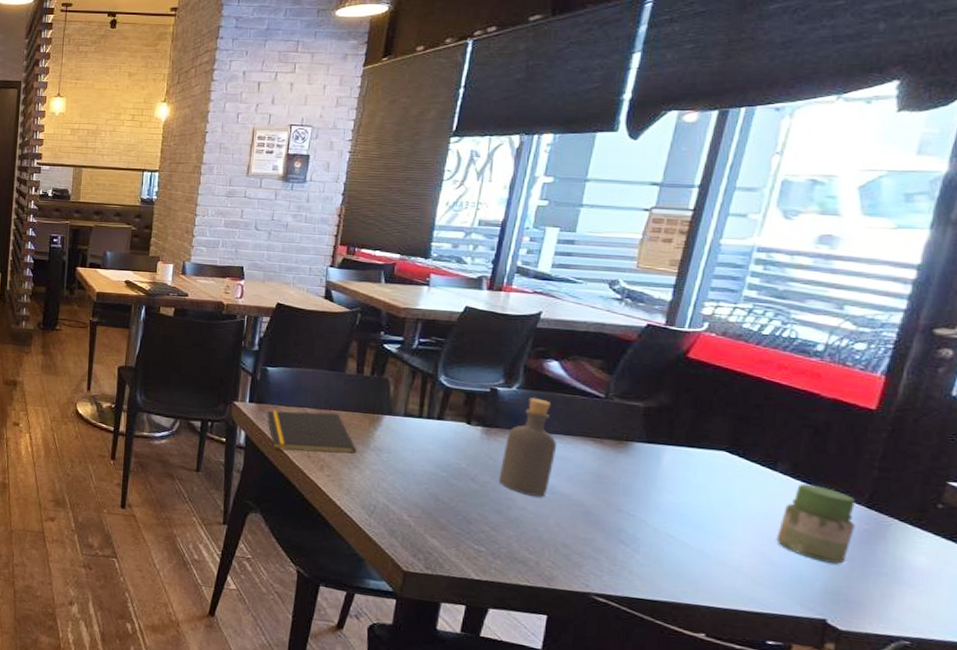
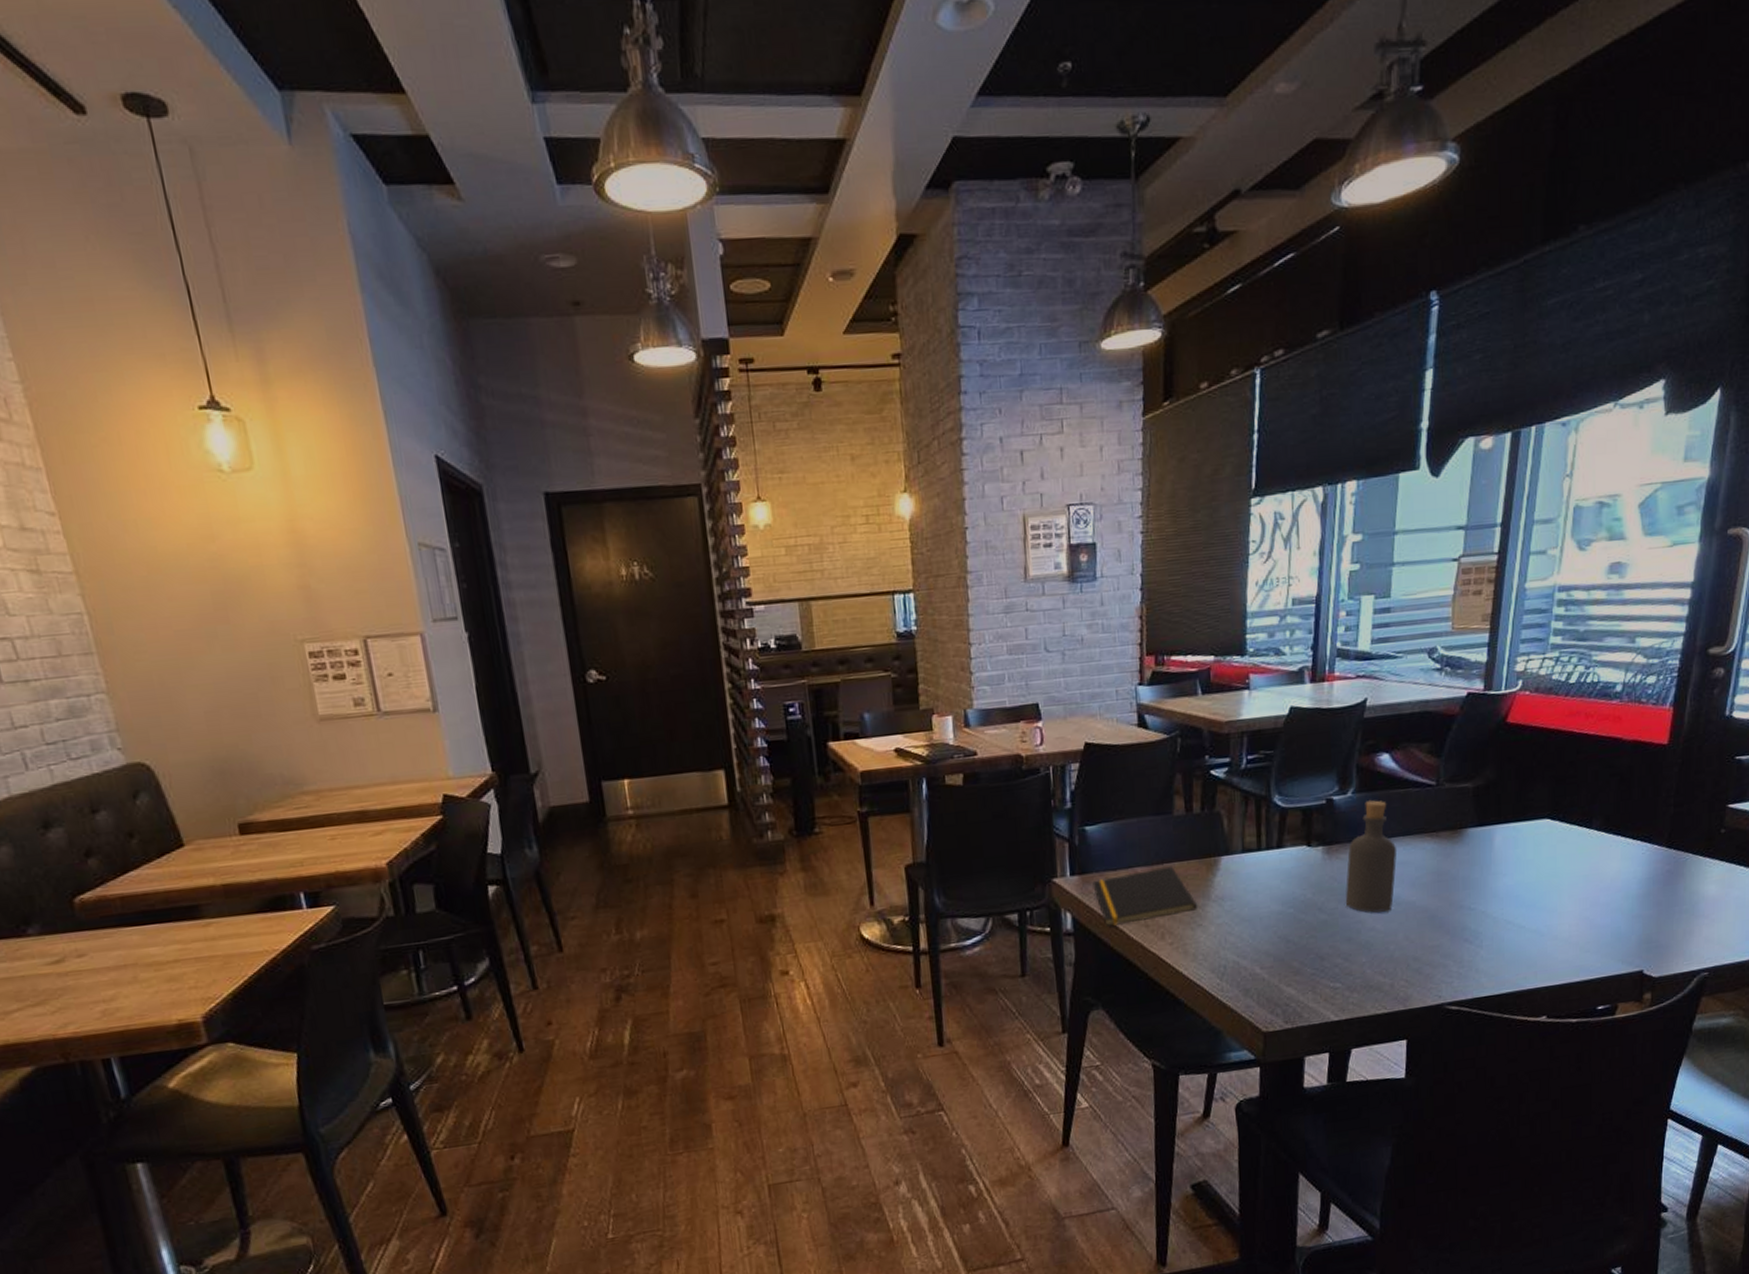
jar: present [776,484,855,564] -> none [1597,835,1659,913]

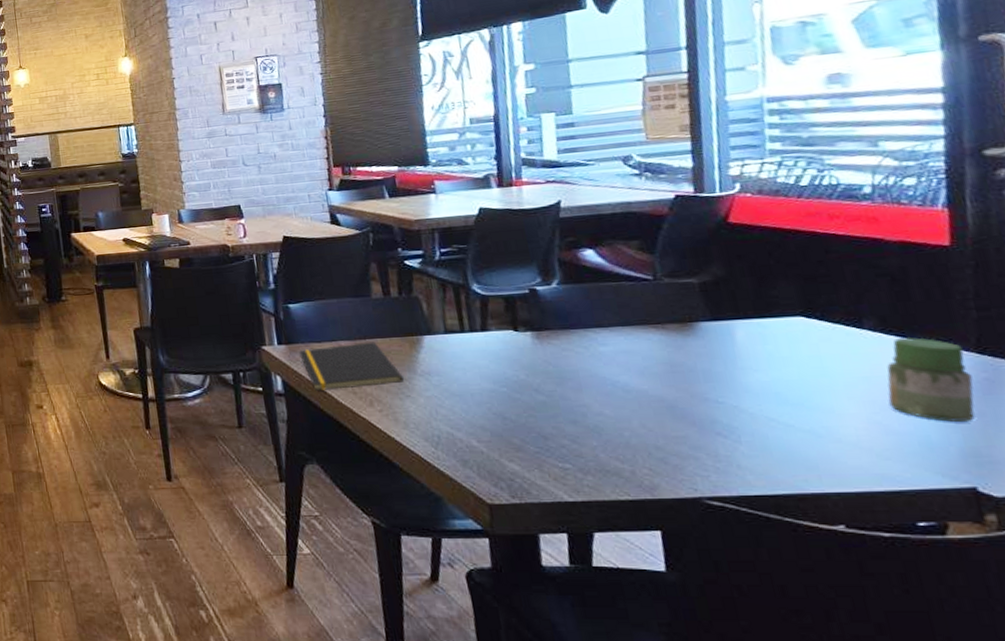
bottle: present [1345,800,1397,913] -> none [560,291,621,398]
jar: none [1597,835,1659,913] -> present [886,337,975,422]

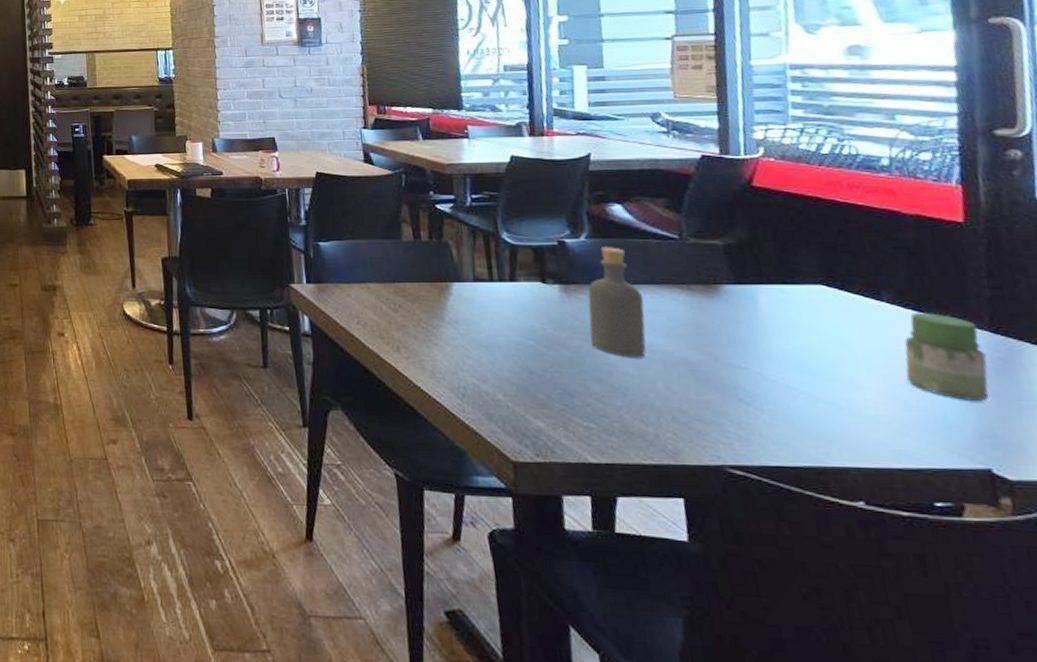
notepad: present [299,341,404,392] -> none [327,286,432,334]
bottle: none [560,291,621,398] -> present [587,247,646,357]

